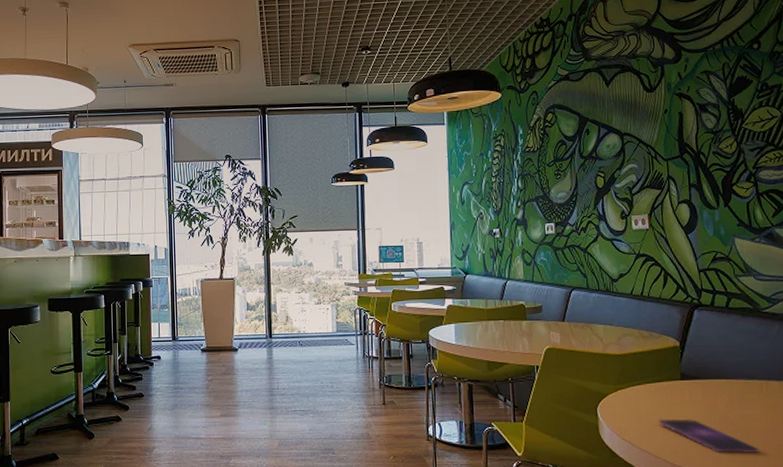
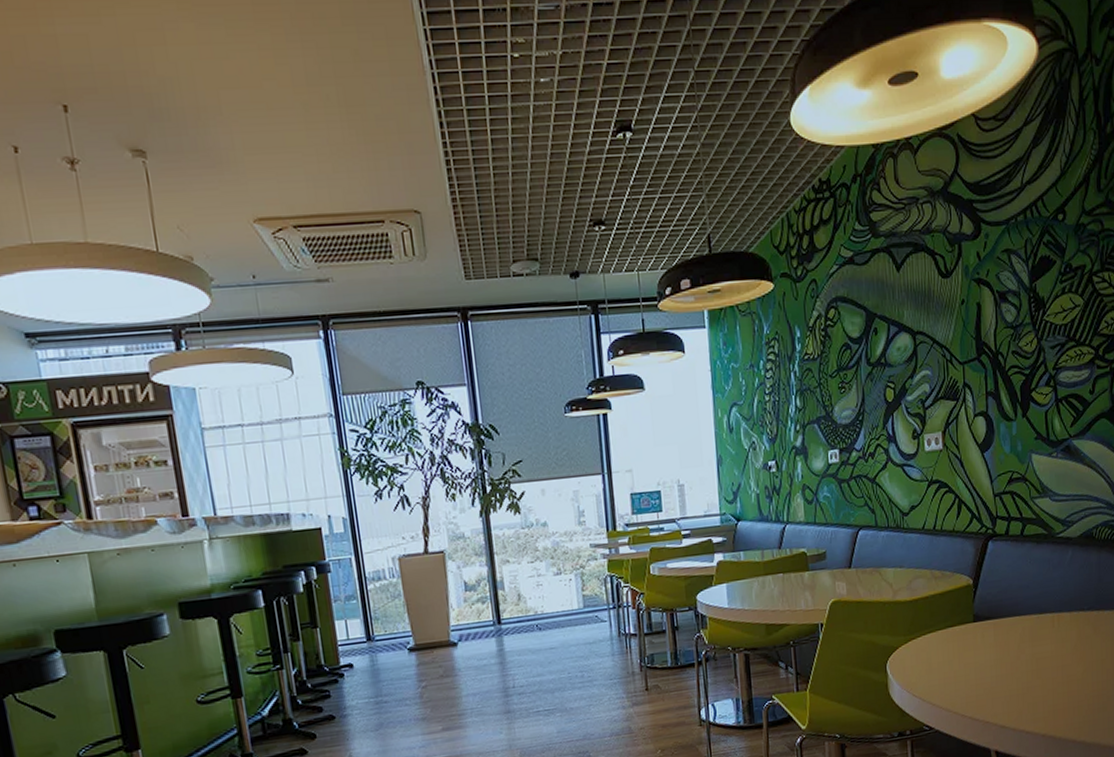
smartphone: present [658,418,759,454] -> none [949,664,1048,697]

